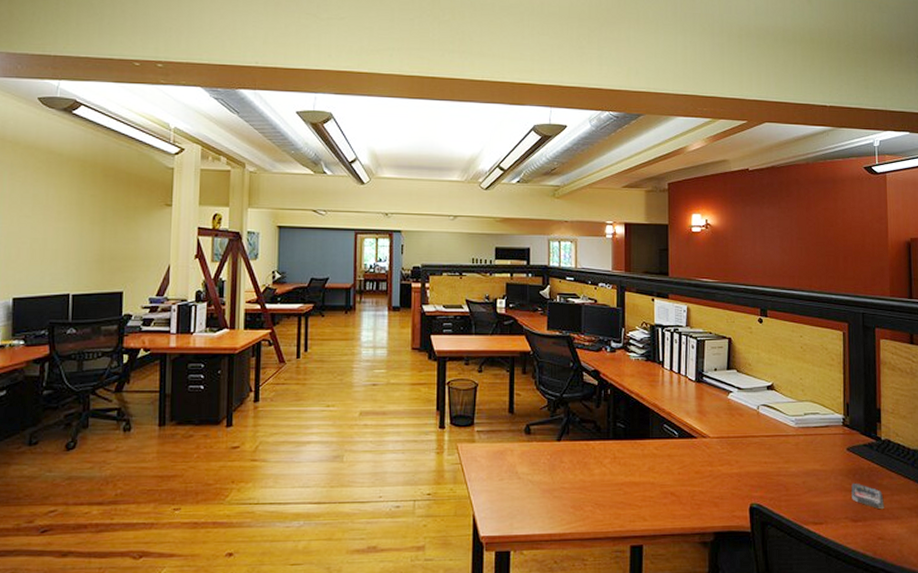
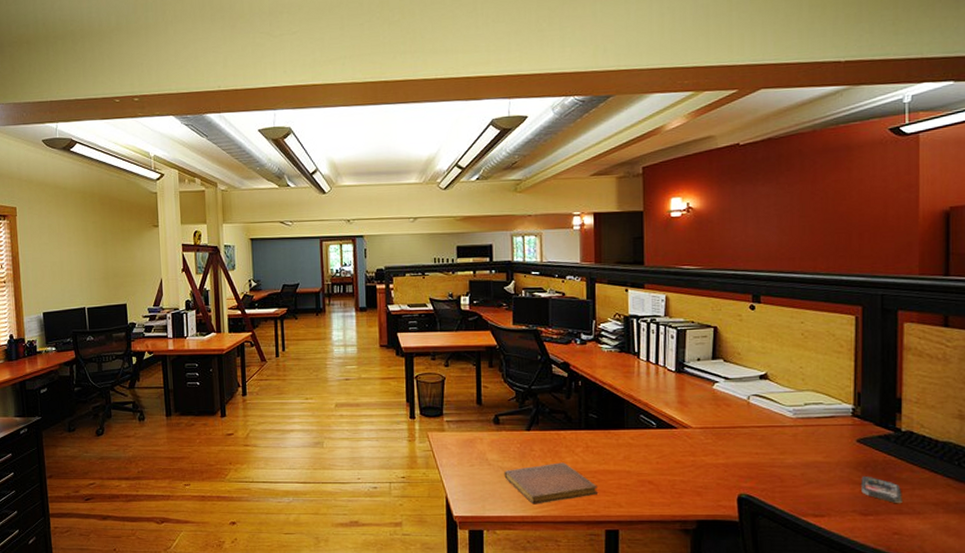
notebook: none [533,474,625,521] -> present [504,462,599,505]

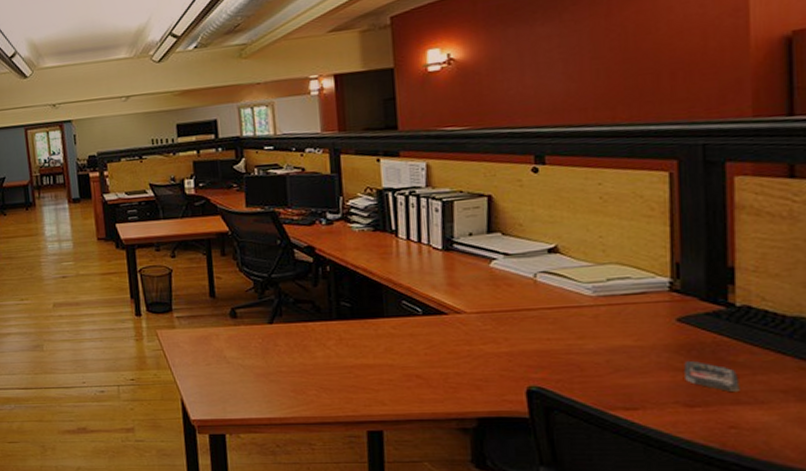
notebook: present [504,462,599,505] -> none [245,357,357,405]

